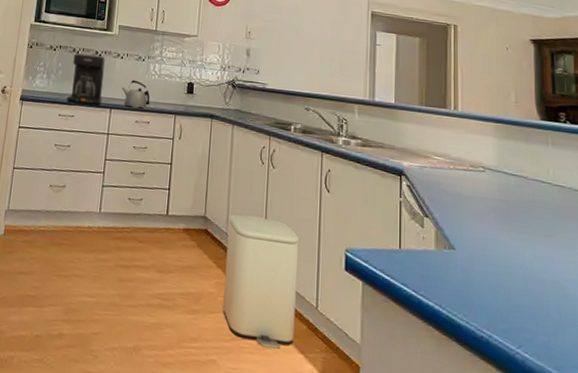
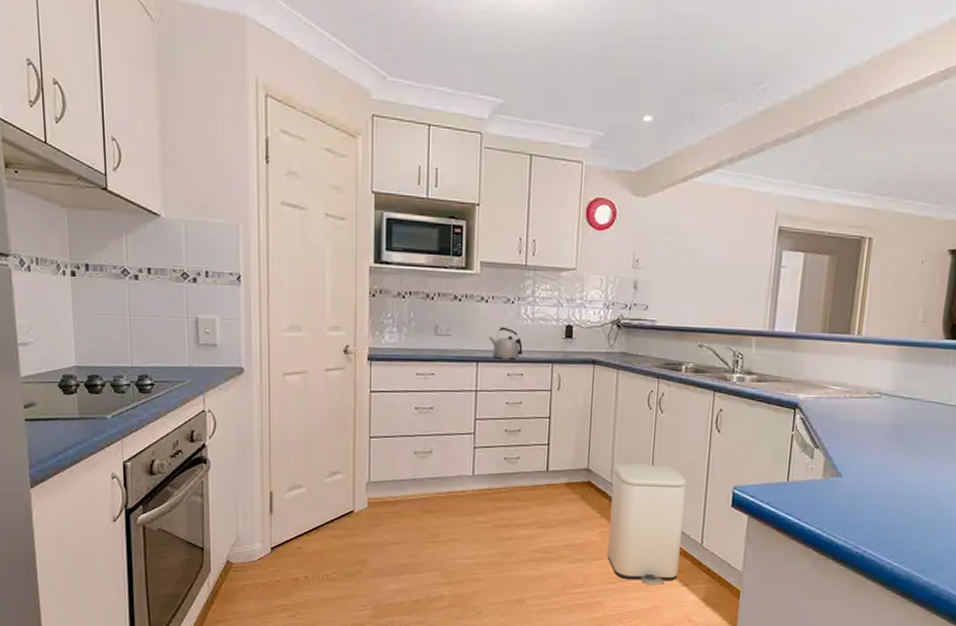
coffee maker: present [66,53,105,106] -> none [424,299,466,360]

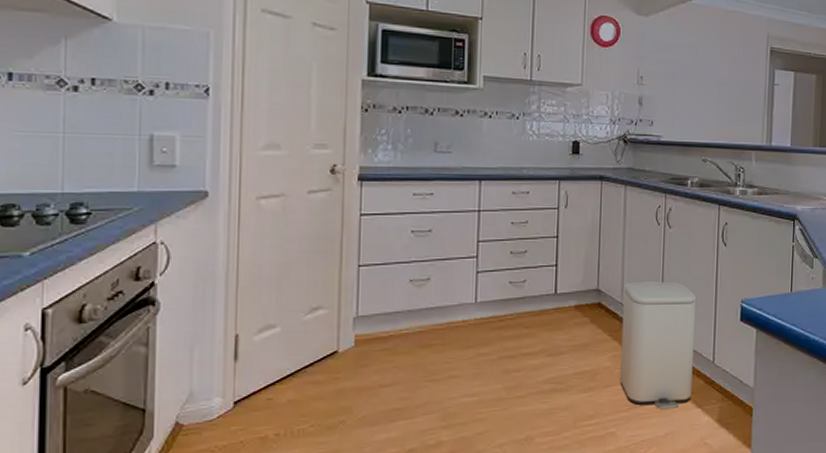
kettle: present [488,326,523,359] -> none [492,143,529,177]

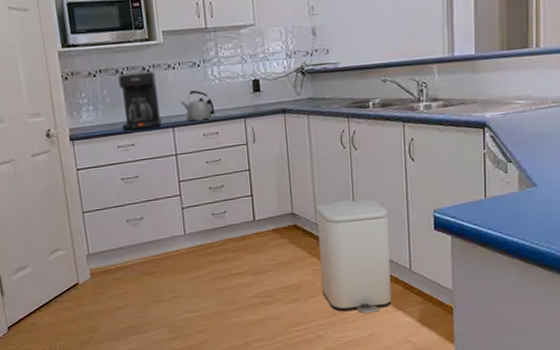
coffee maker: none [422,115,469,179] -> present [118,71,162,131]
kettle: none [492,143,529,177] -> present [180,90,215,121]

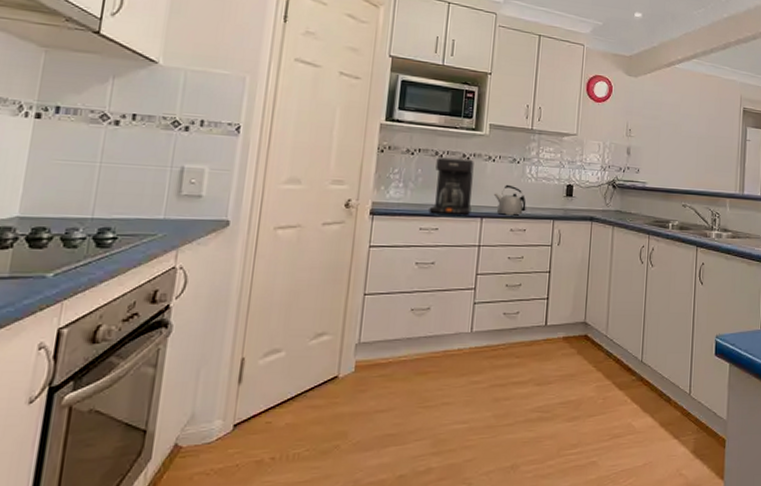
pedal bin: present [316,199,392,314] -> none [603,316,675,439]

